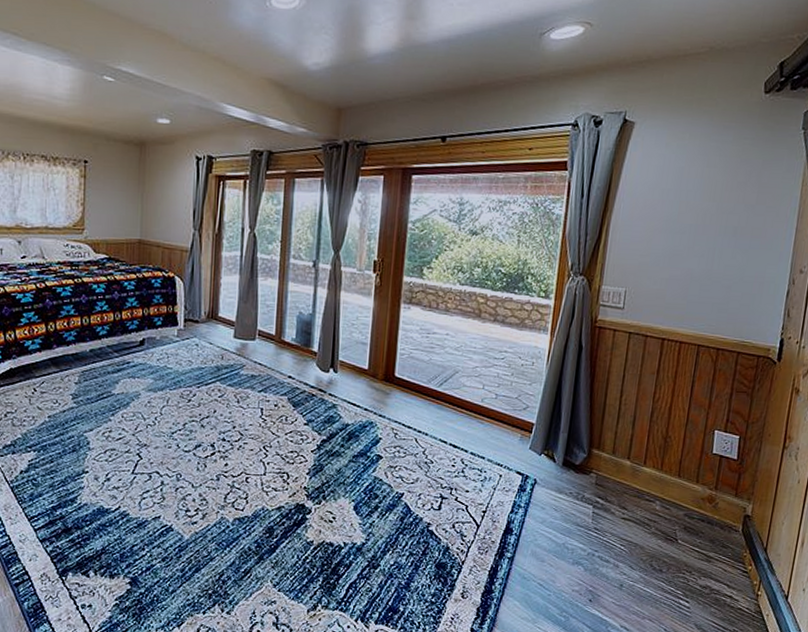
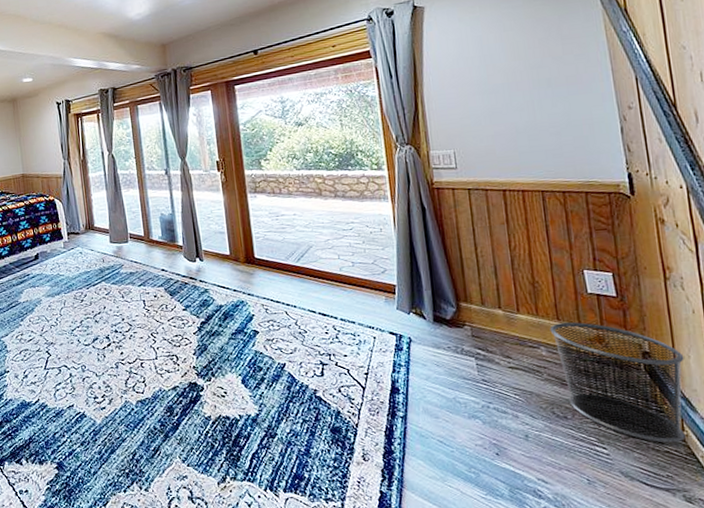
waste bin: none [667,480,779,601] -> present [550,322,685,443]

